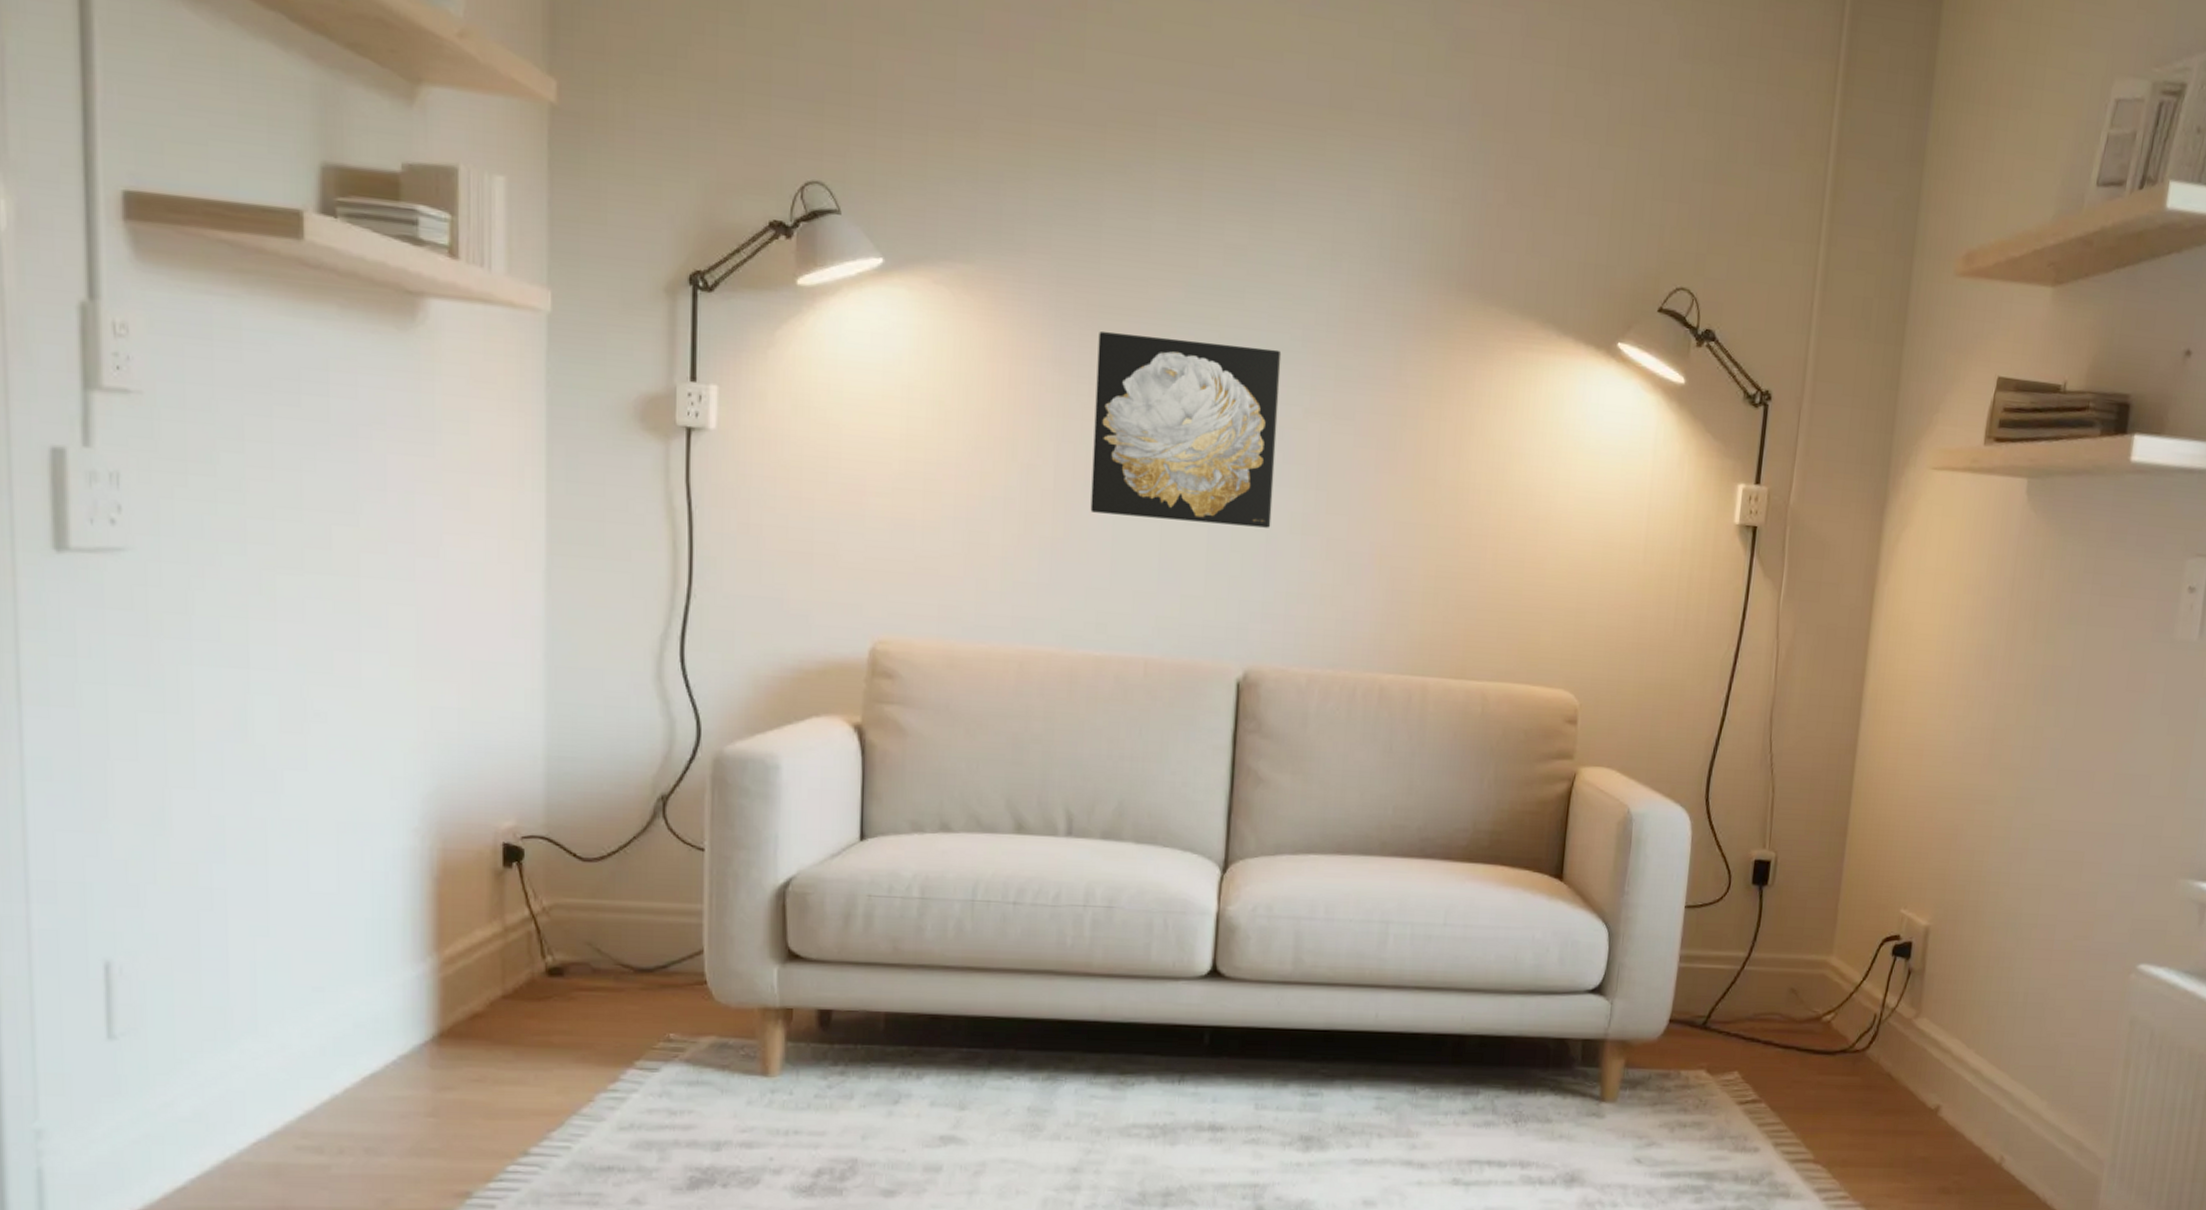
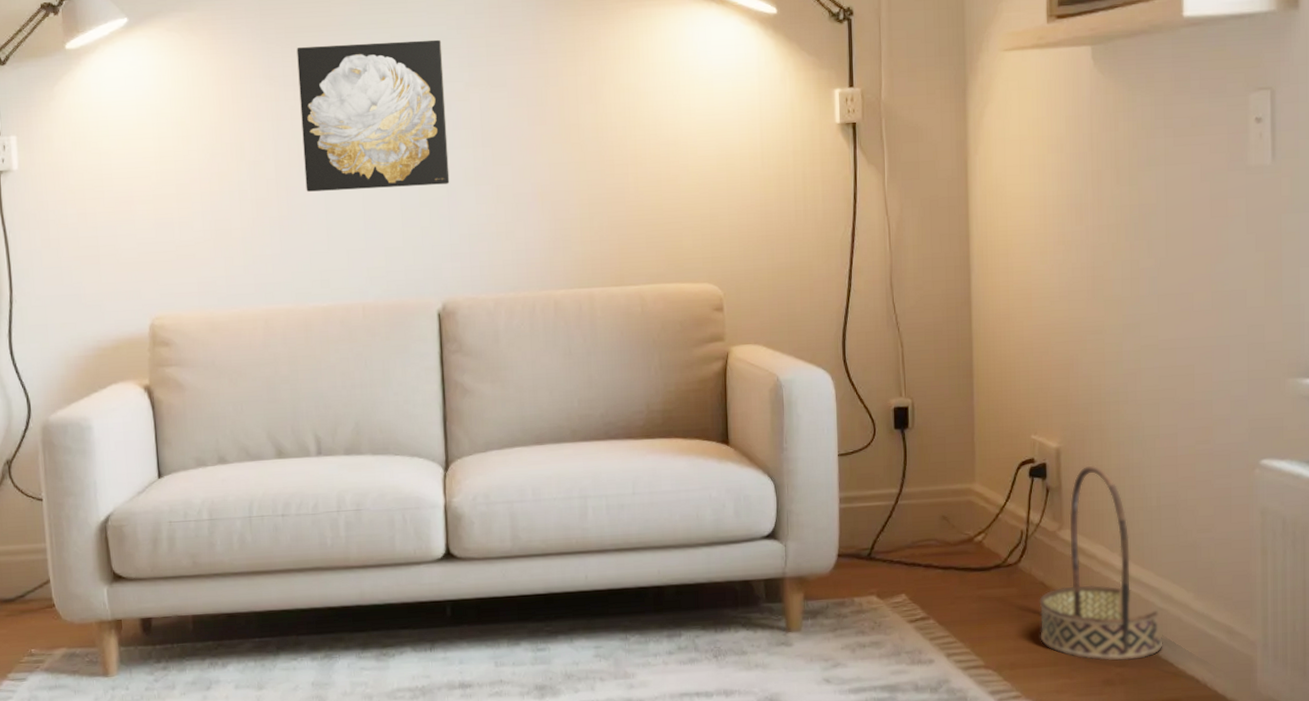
basket: none [1878,950,2009,1168] -> present [1039,465,1164,661]

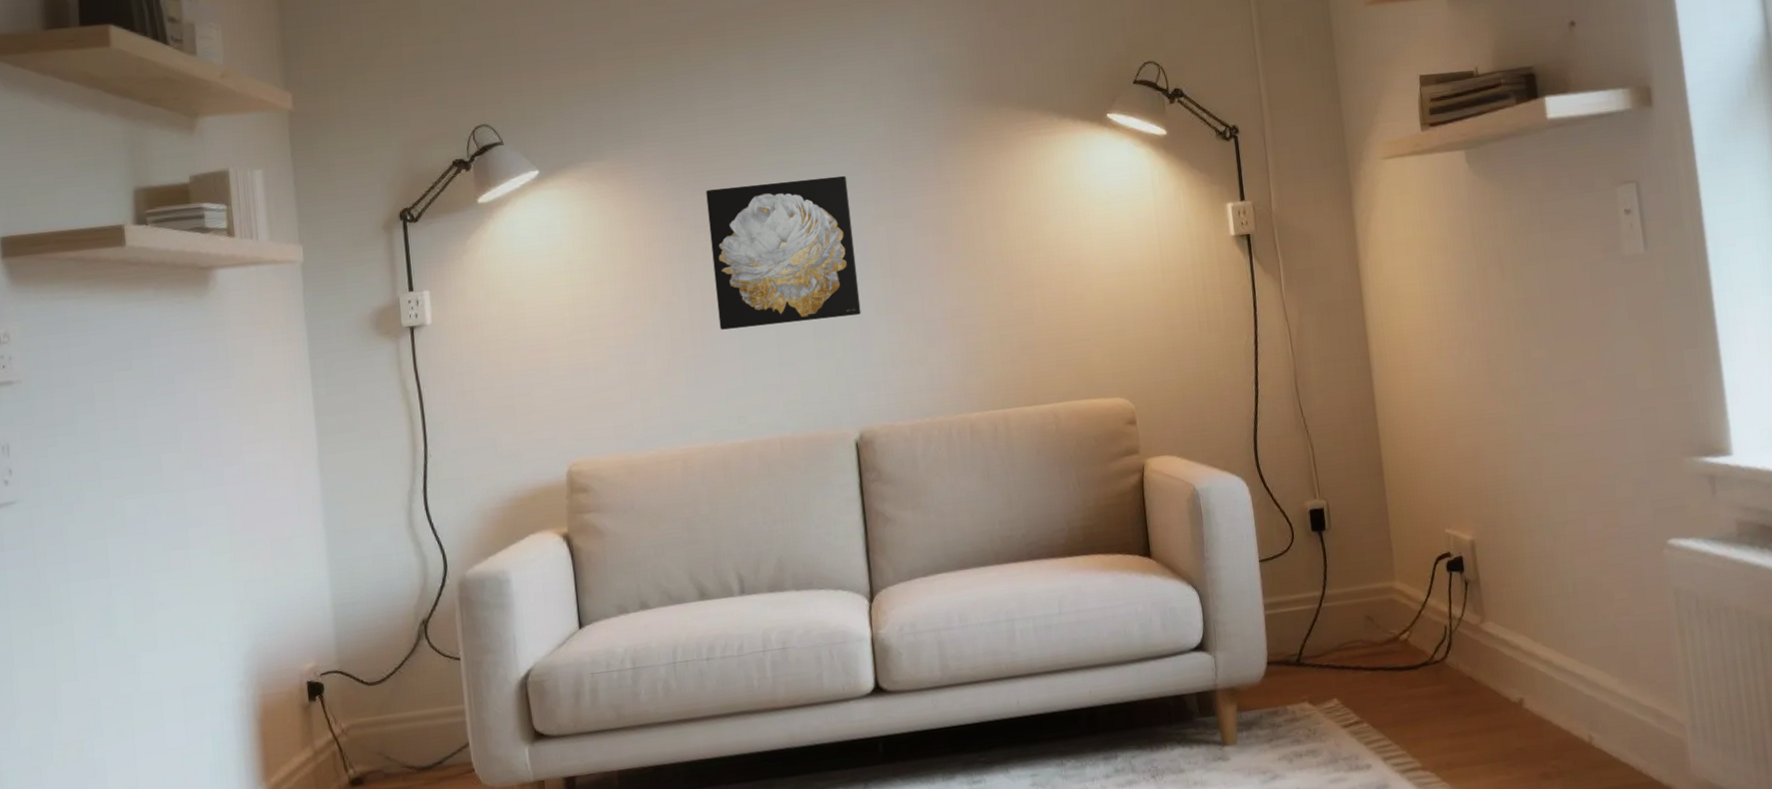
basket: present [1039,465,1164,661] -> none [1469,555,1596,754]

